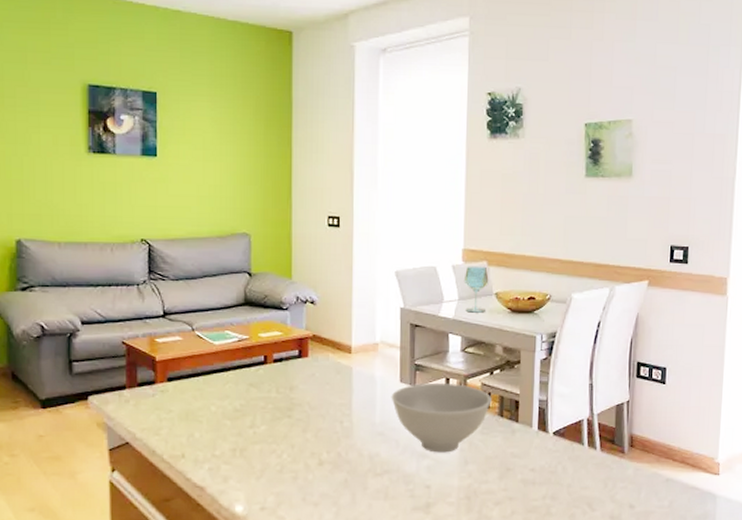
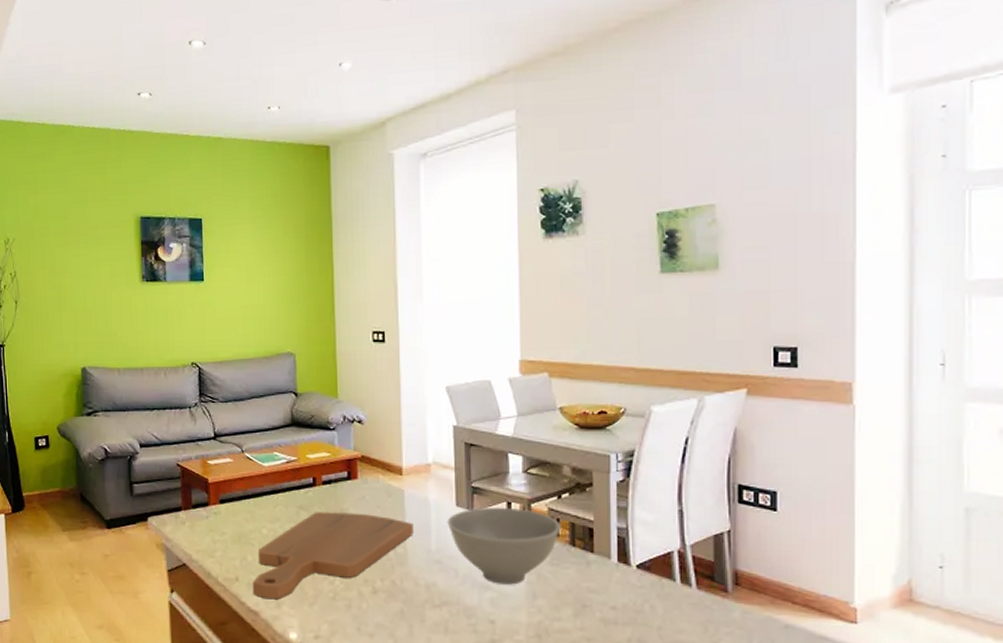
cutting board: none [200,389,360,475] -> present [253,512,414,600]
wine glass: present [463,266,489,313] -> none [522,378,551,430]

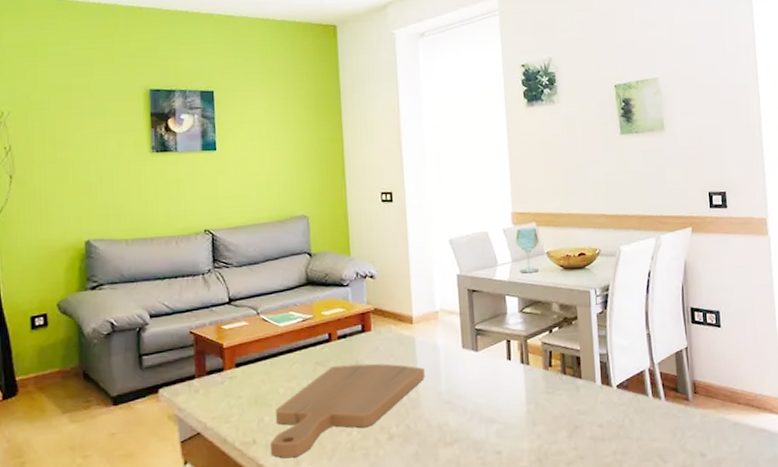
bowl: present [447,507,561,585] -> none [454,345,553,416]
wine glass: none [522,378,551,430] -> present [515,227,539,274]

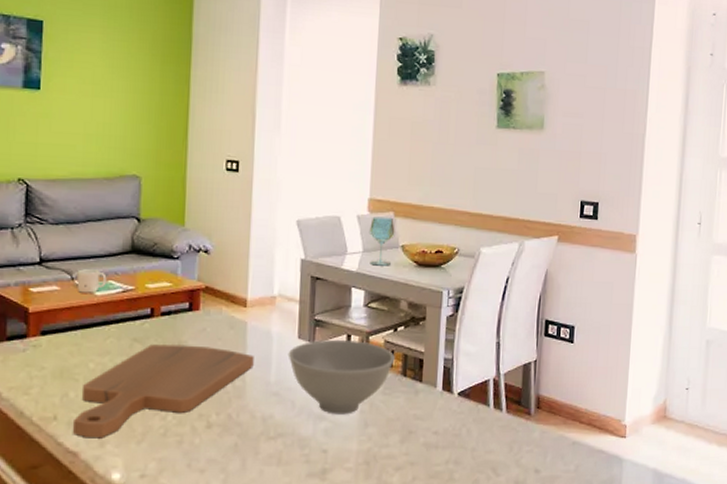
mug: none [261,303,288,326] -> present [76,269,107,293]
bowl: none [454,345,553,416] -> present [288,339,395,414]

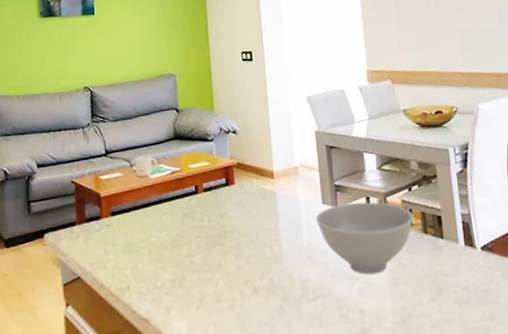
cutting board: present [73,344,254,439] -> none [143,216,287,306]
wine glass: present [368,216,395,266] -> none [371,85,396,131]

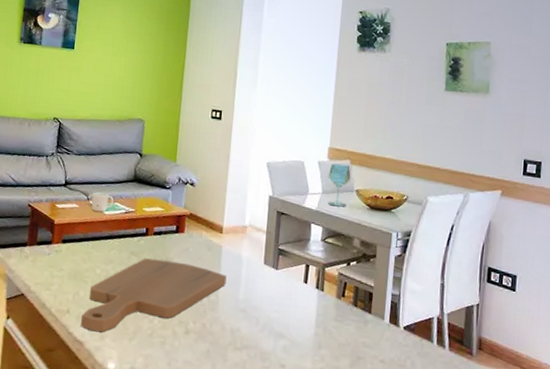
cutting board: none [143,216,287,306] -> present [81,258,227,333]
bowl: present [315,202,414,274] -> none [254,267,347,335]
wine glass: none [371,85,396,131] -> present [328,163,351,207]

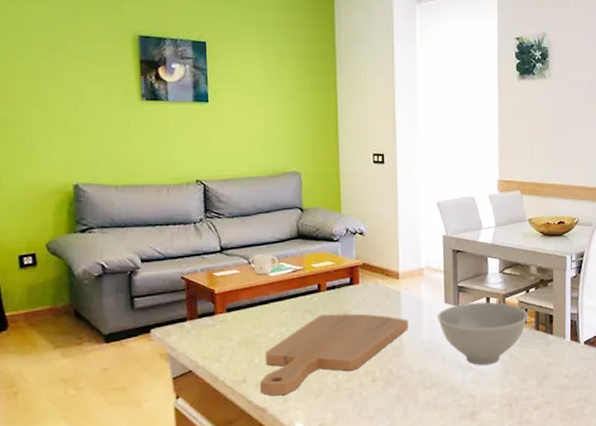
bowl: none [254,267,347,335] -> present [437,302,528,365]
wine glass: present [328,163,351,207] -> none [499,195,522,238]

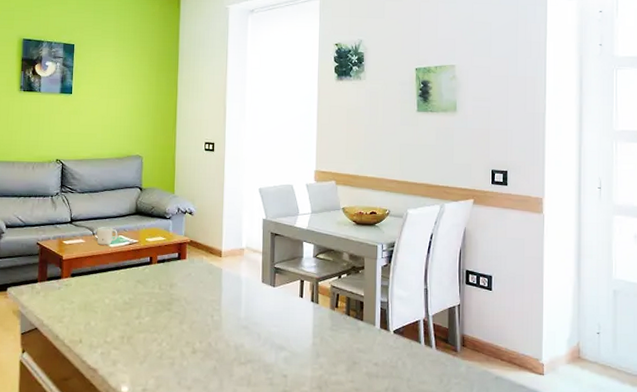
cutting board: present [260,313,408,396] -> none [94,285,228,359]
bowl: present [437,302,528,365] -> none [254,283,340,346]

